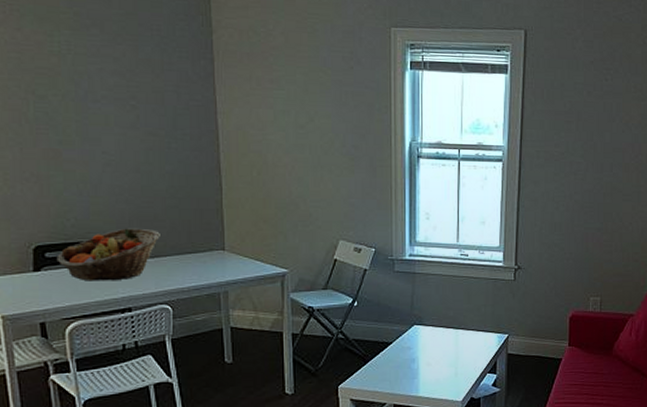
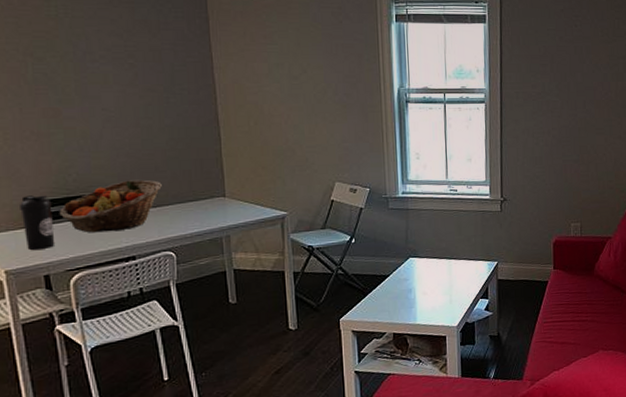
water bottle: none [18,239,50,295] -> present [20,195,54,250]

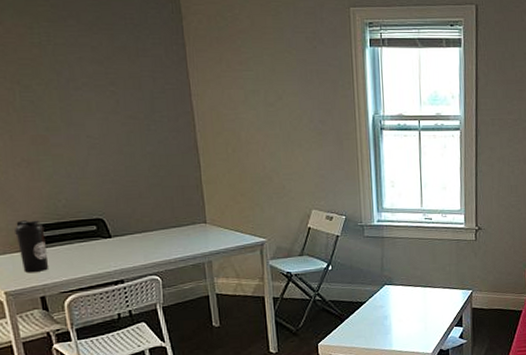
fruit basket: present [59,179,162,233] -> none [51,206,146,257]

